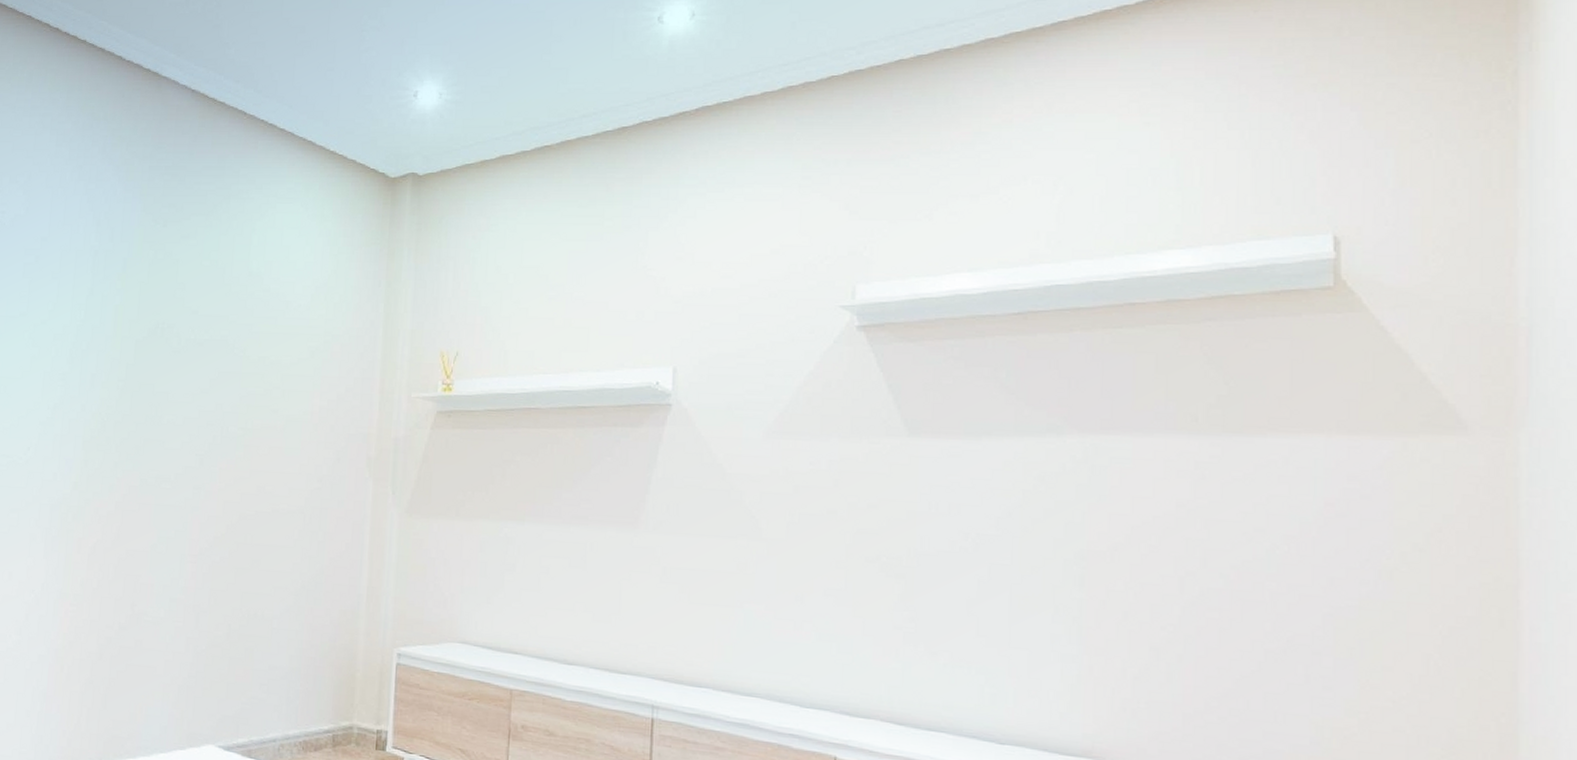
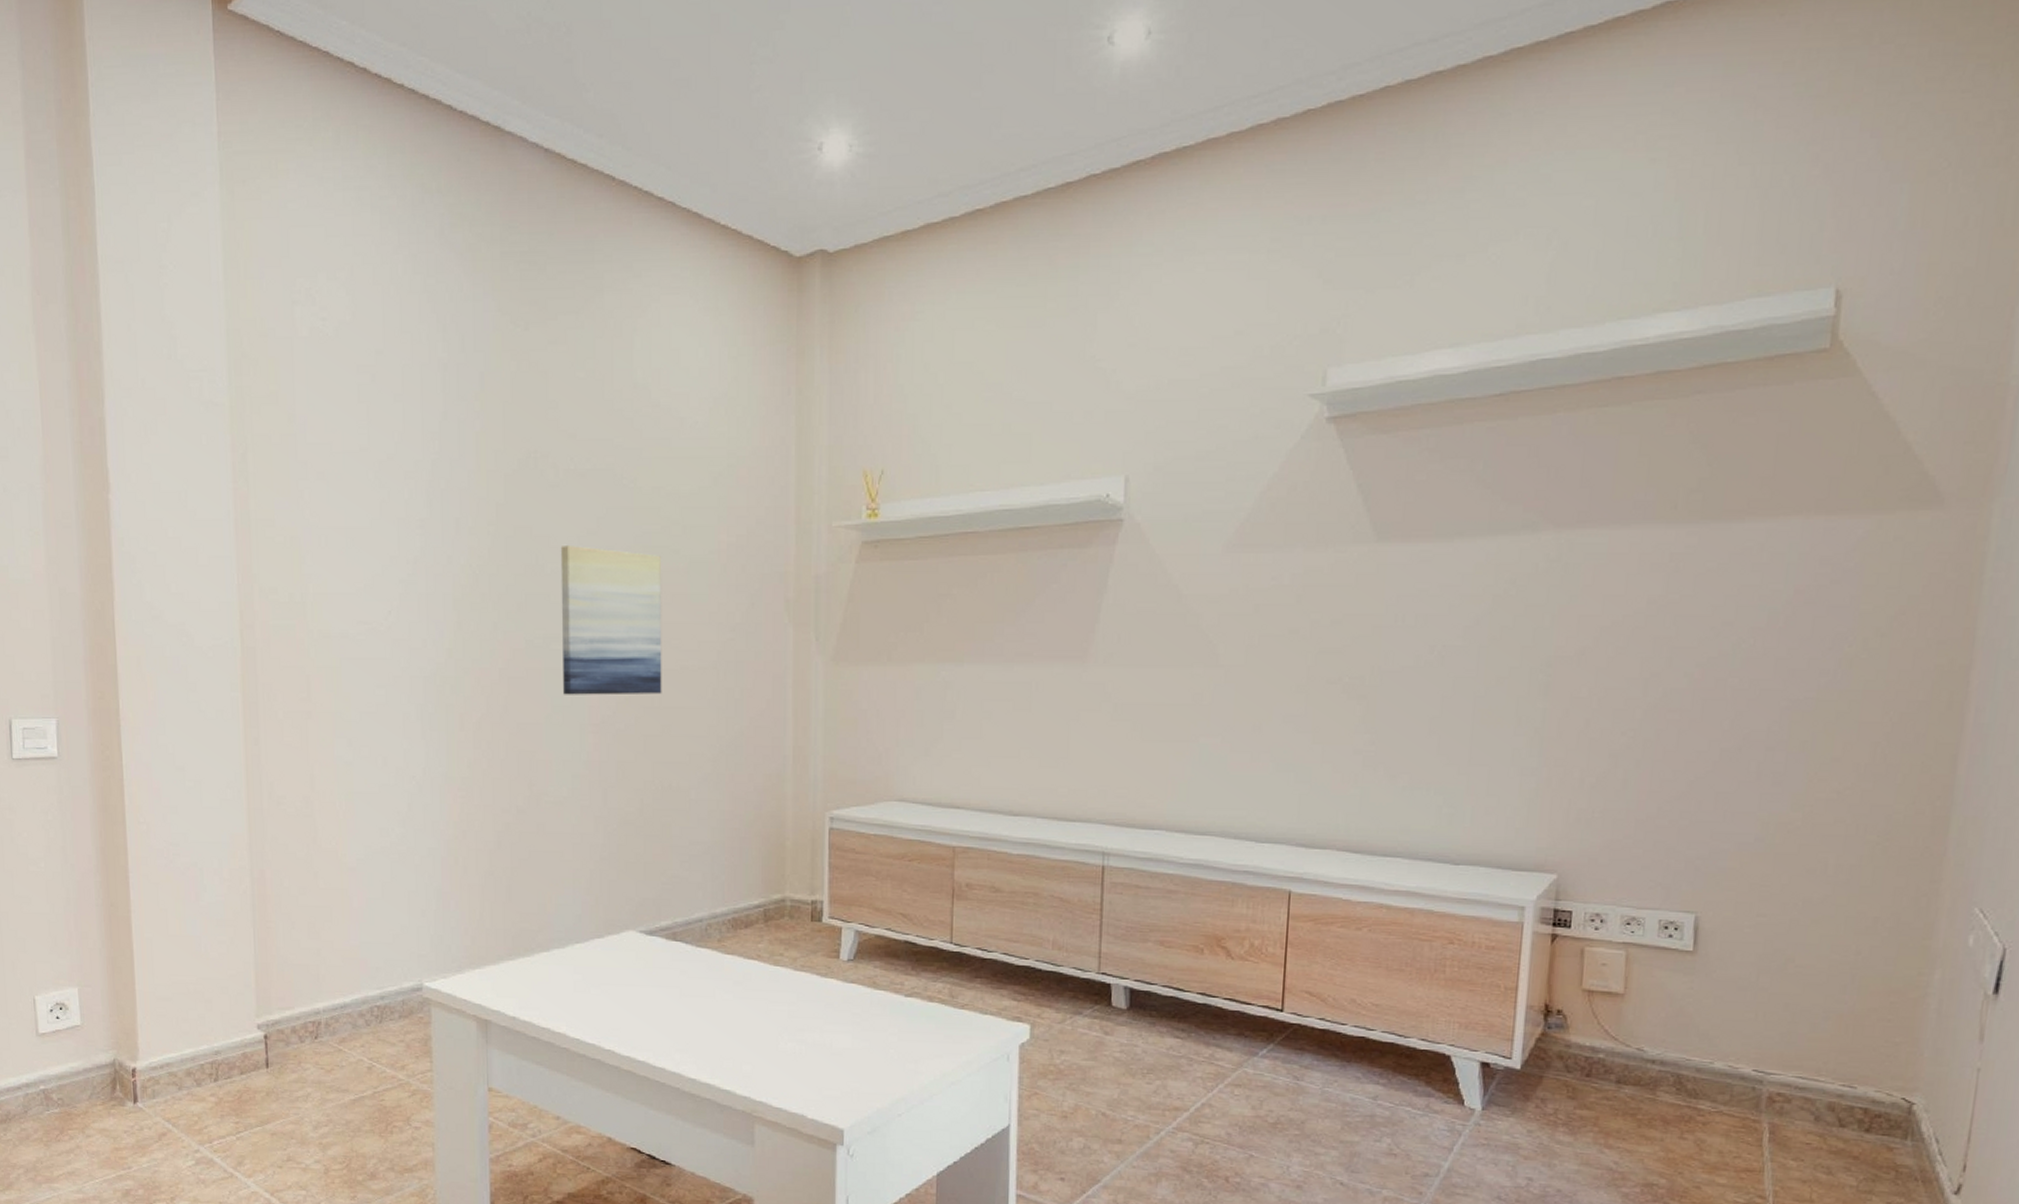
wall art: none [169,401,262,533] -> present [560,546,662,695]

